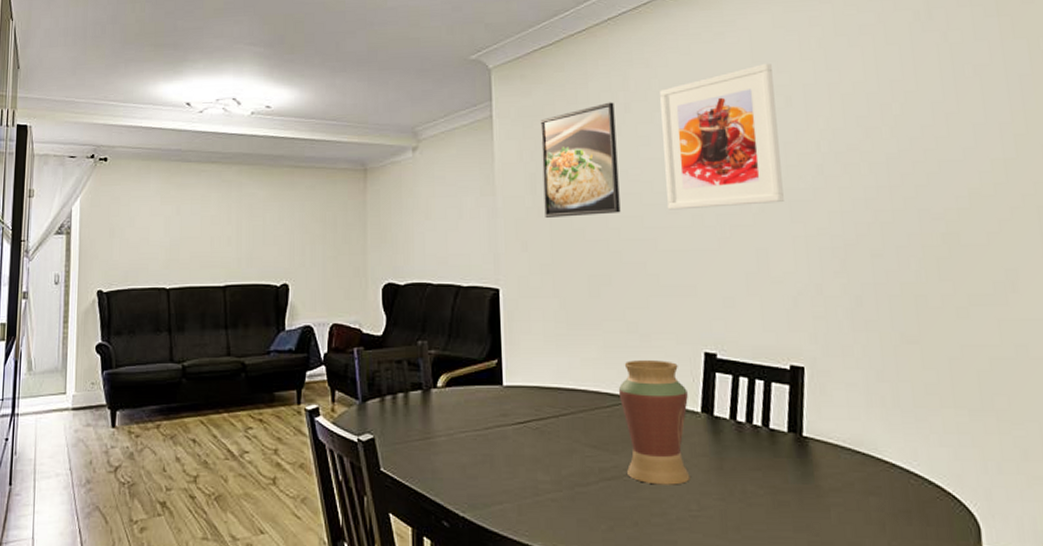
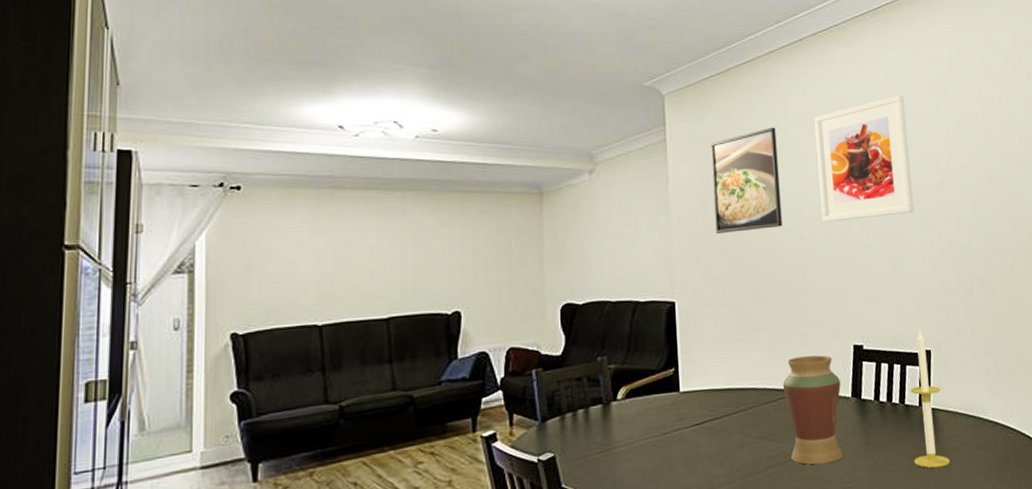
candle: none [776,342,829,509] -> present [910,330,950,468]

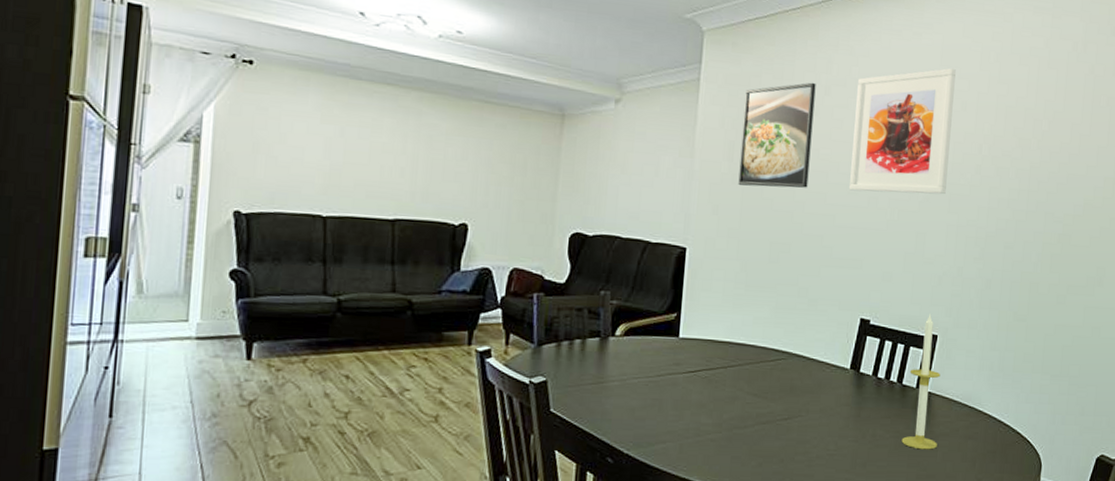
vase: present [782,355,843,465] -> none [781,321,841,429]

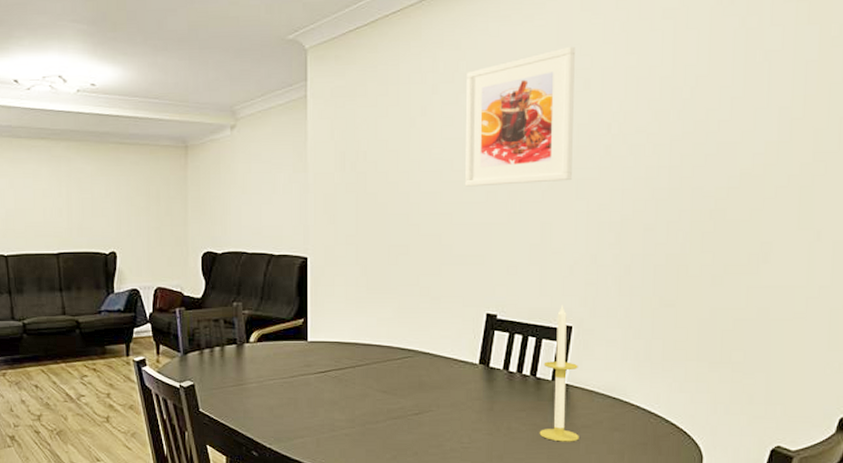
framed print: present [738,82,816,188] -> none [352,83,423,193]

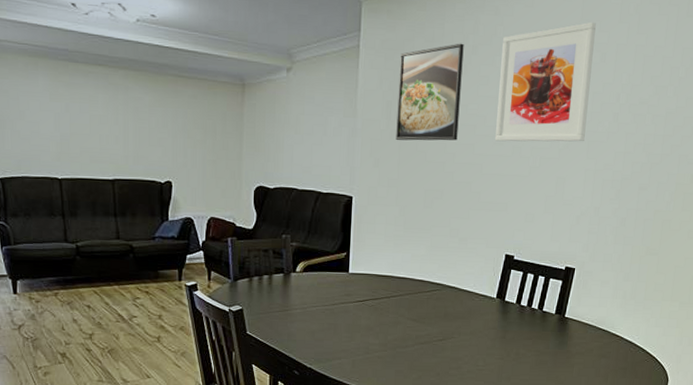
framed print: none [352,83,423,193] -> present [396,43,464,141]
candle: present [539,305,579,442] -> none [541,249,577,366]

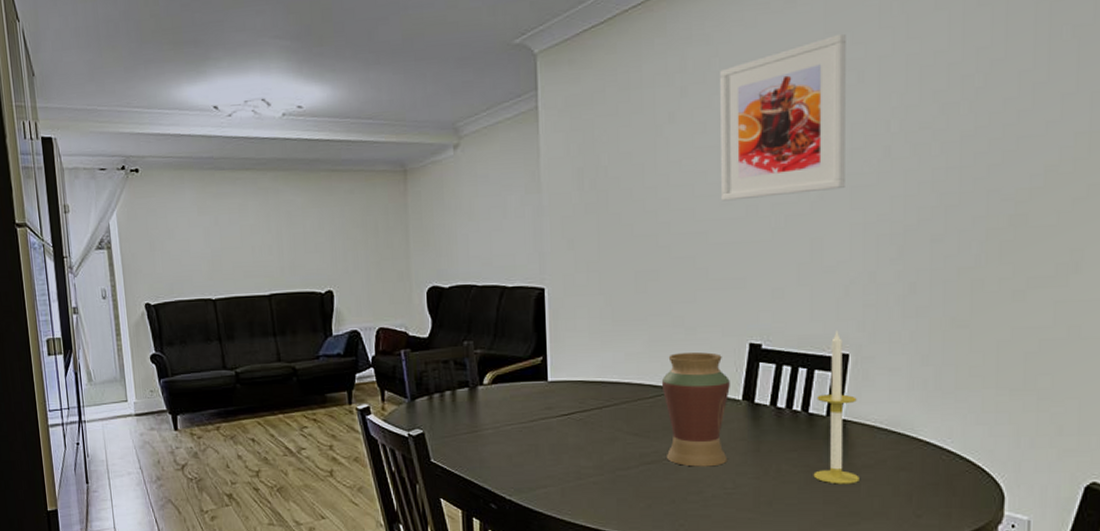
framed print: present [396,43,464,141] -> none [589,85,672,214]
vase: none [436,258,489,349] -> present [661,352,730,467]
candle: none [541,249,577,366] -> present [813,330,859,484]

